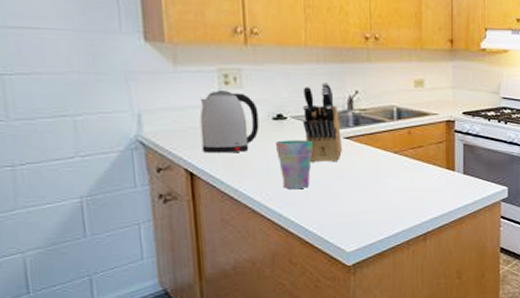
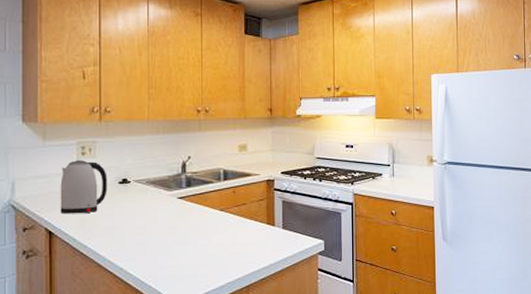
cup: present [275,140,313,190] -> none [119,201,151,246]
knife block: present [302,83,342,163] -> none [143,151,176,221]

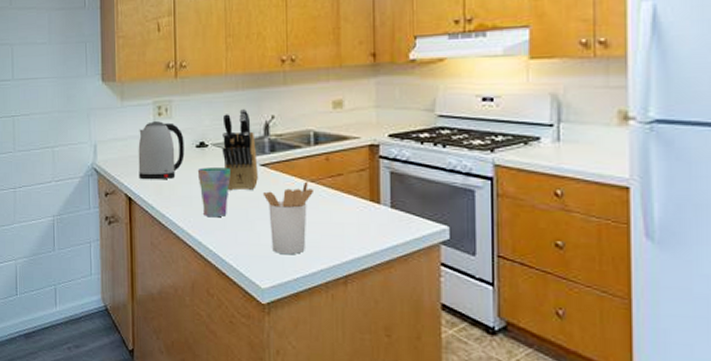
cup: none [119,201,151,246] -> present [197,168,231,218]
knife block: none [143,151,176,221] -> present [222,109,258,191]
utensil holder: none [179,209,224,273] -> present [262,180,315,255]

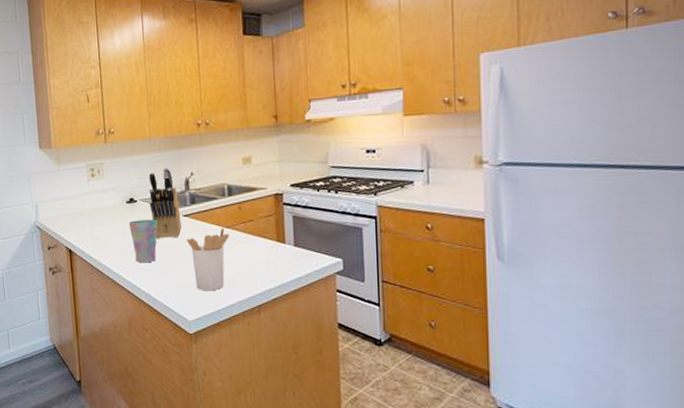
kettle: present [138,121,185,180] -> none [75,182,117,234]

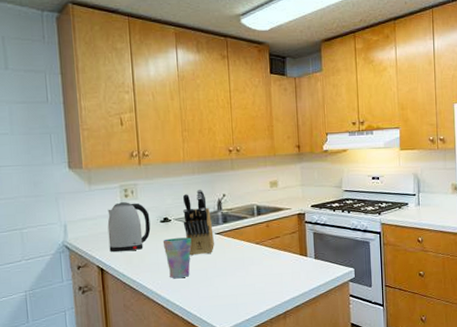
kettle: none [75,182,117,234] -> present [107,202,151,253]
utensil holder: present [186,226,230,291] -> none [218,243,259,302]

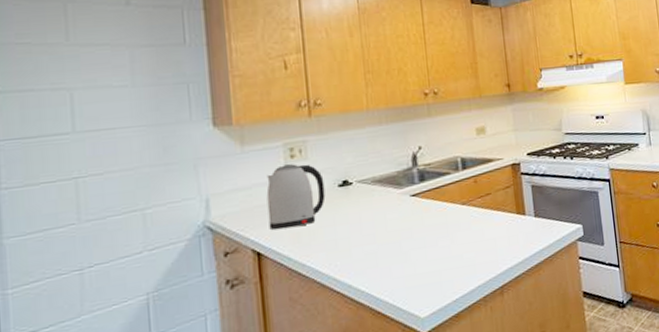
cup: present [162,237,192,279] -> none [341,202,380,258]
knife block: present [182,190,214,256] -> none [366,143,410,226]

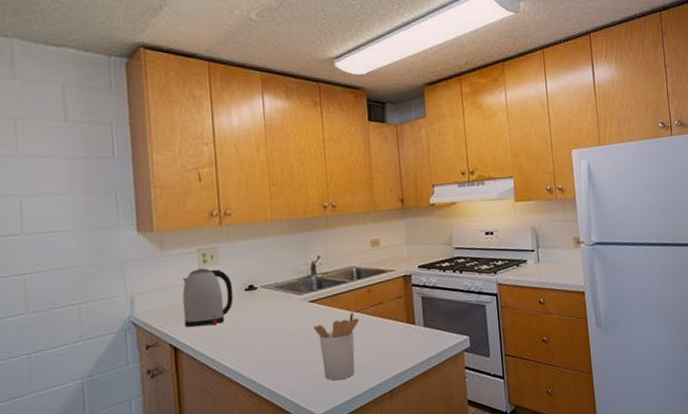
utensil holder: none [415,203,466,279] -> present [313,310,360,380]

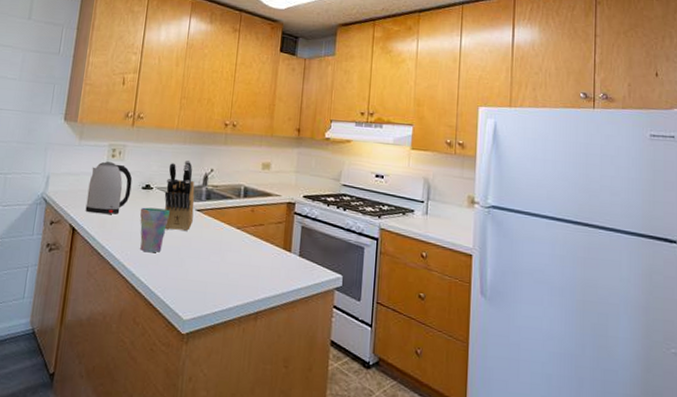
cup: none [247,307,282,356] -> present [140,207,170,253]
knife block: none [270,252,308,329] -> present [164,161,195,232]
utensil holder: present [313,310,360,380] -> none [195,226,239,291]

